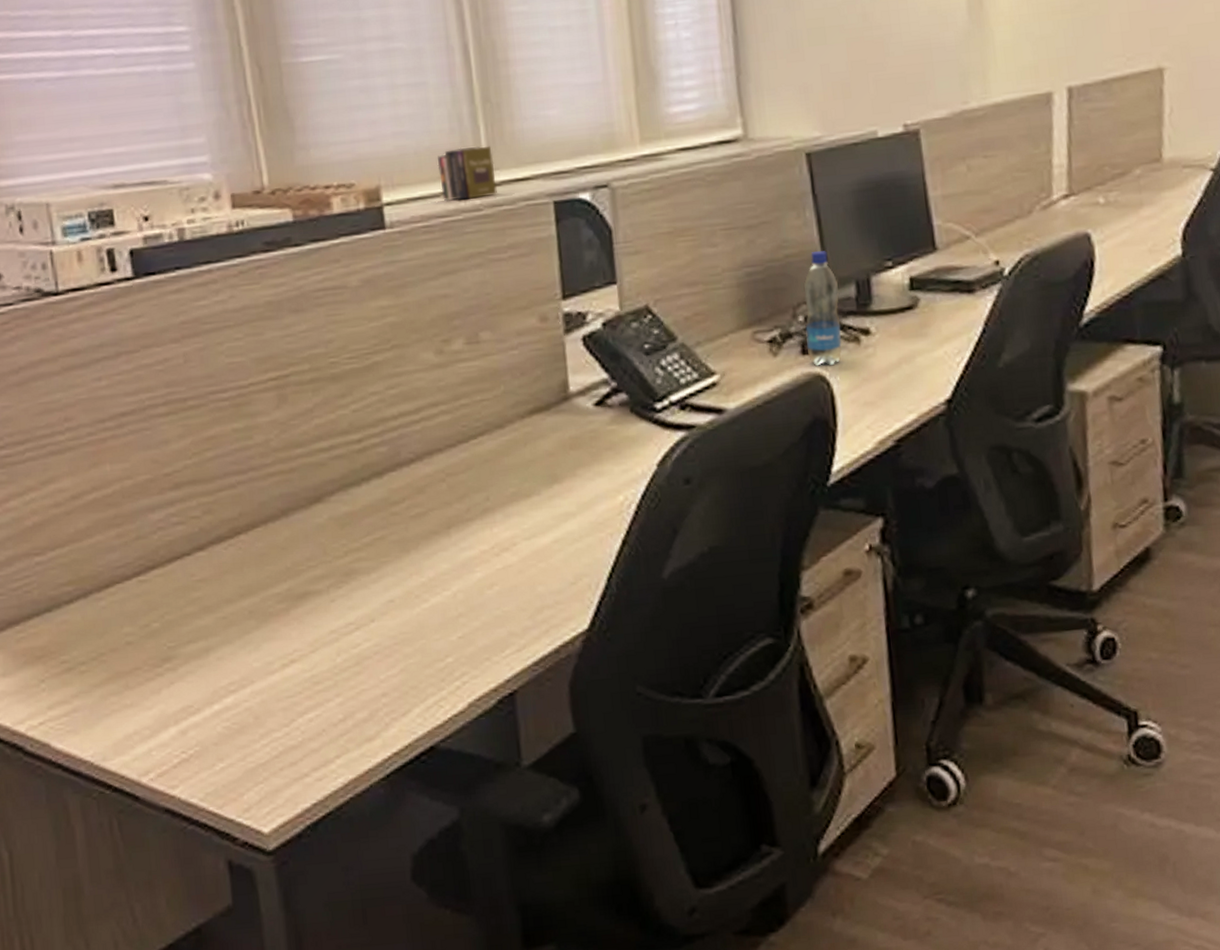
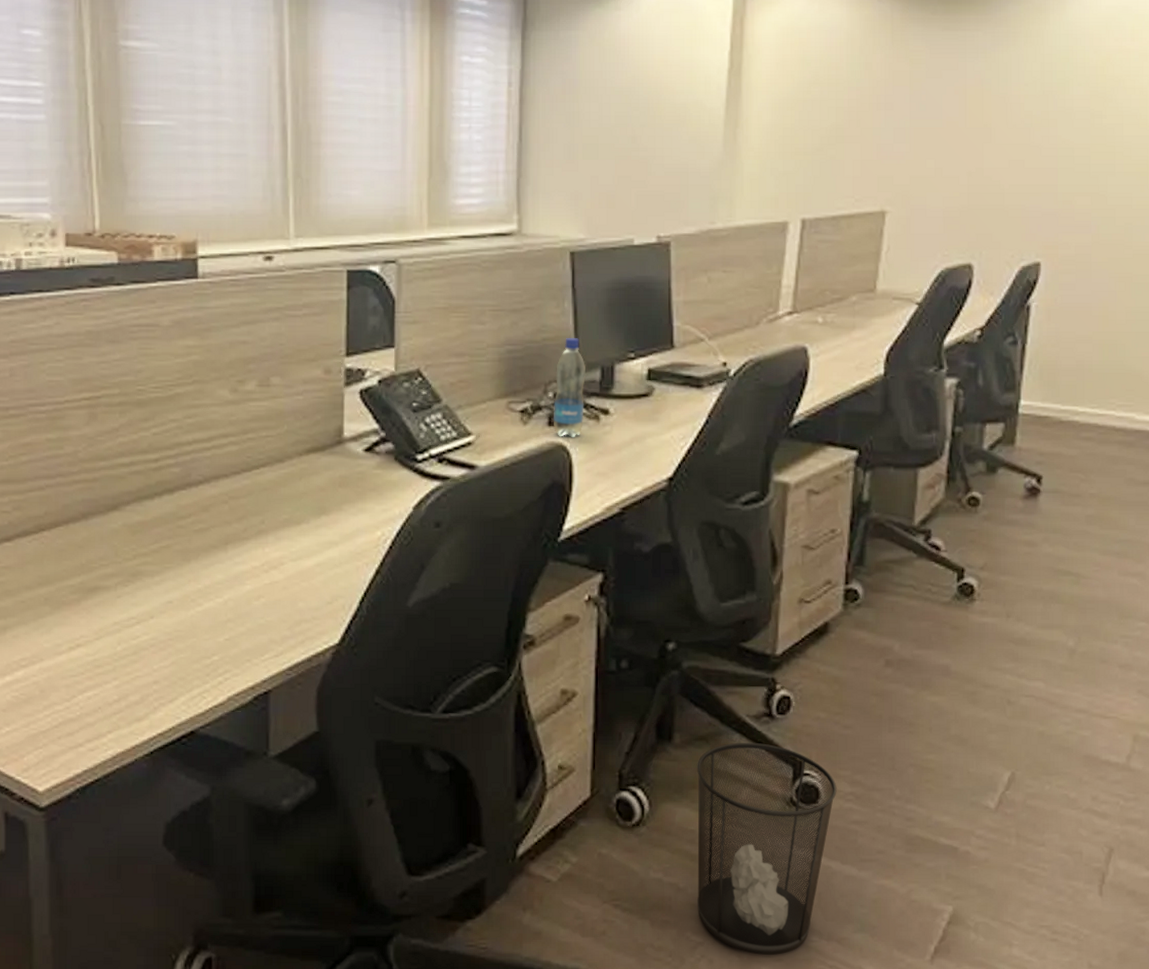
books: present [437,145,497,201] -> none [249,215,299,261]
waste bin: none [1015,695,1181,941] -> present [696,742,837,955]

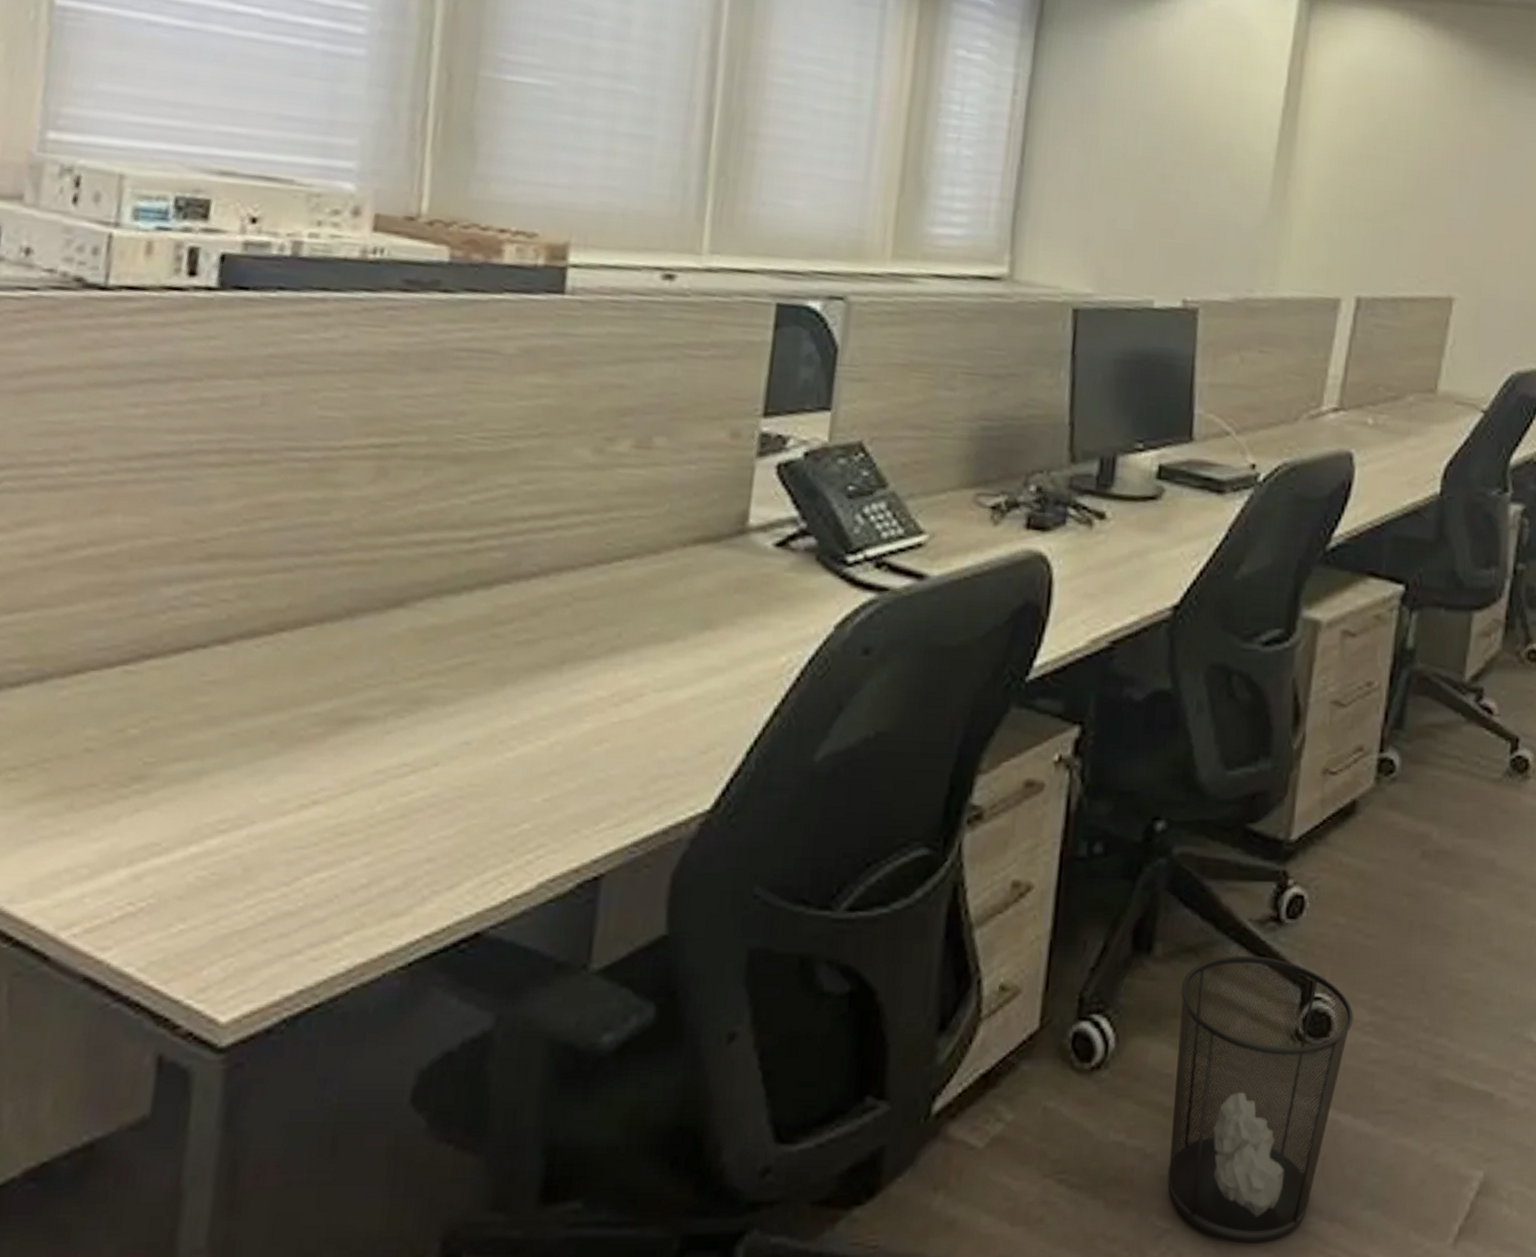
bottle: present [554,338,586,437] -> none [1033,417,1081,546]

